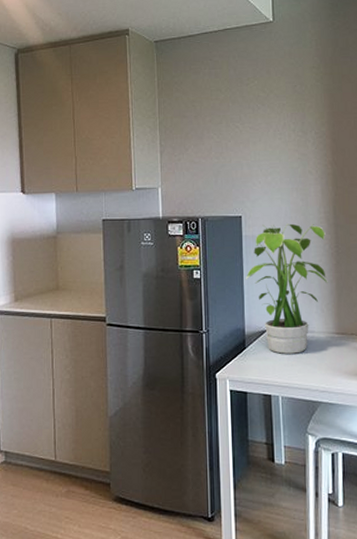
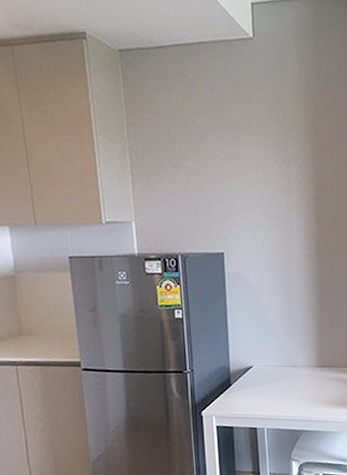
potted plant: present [245,223,328,354] -> none [229,260,310,389]

